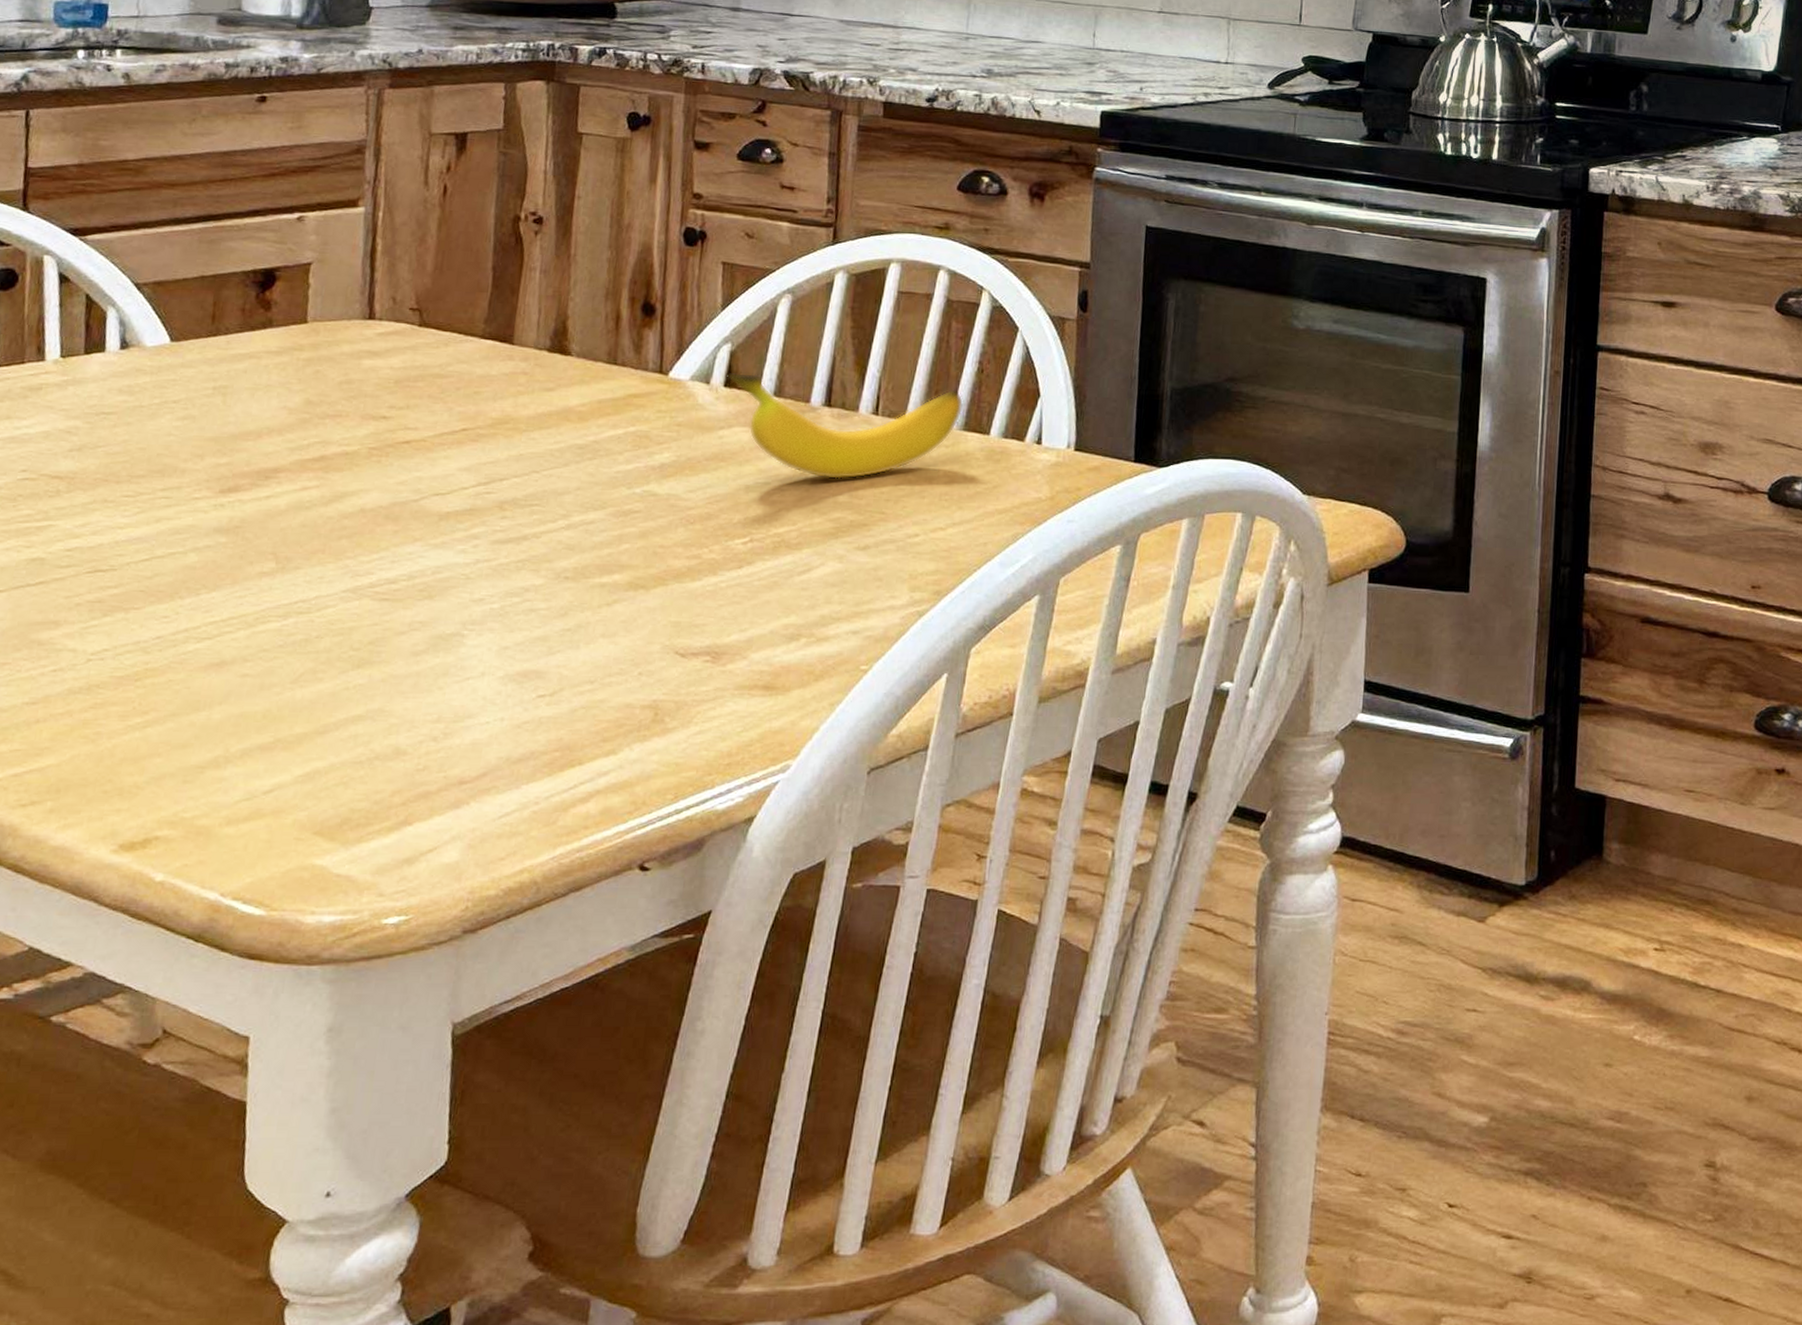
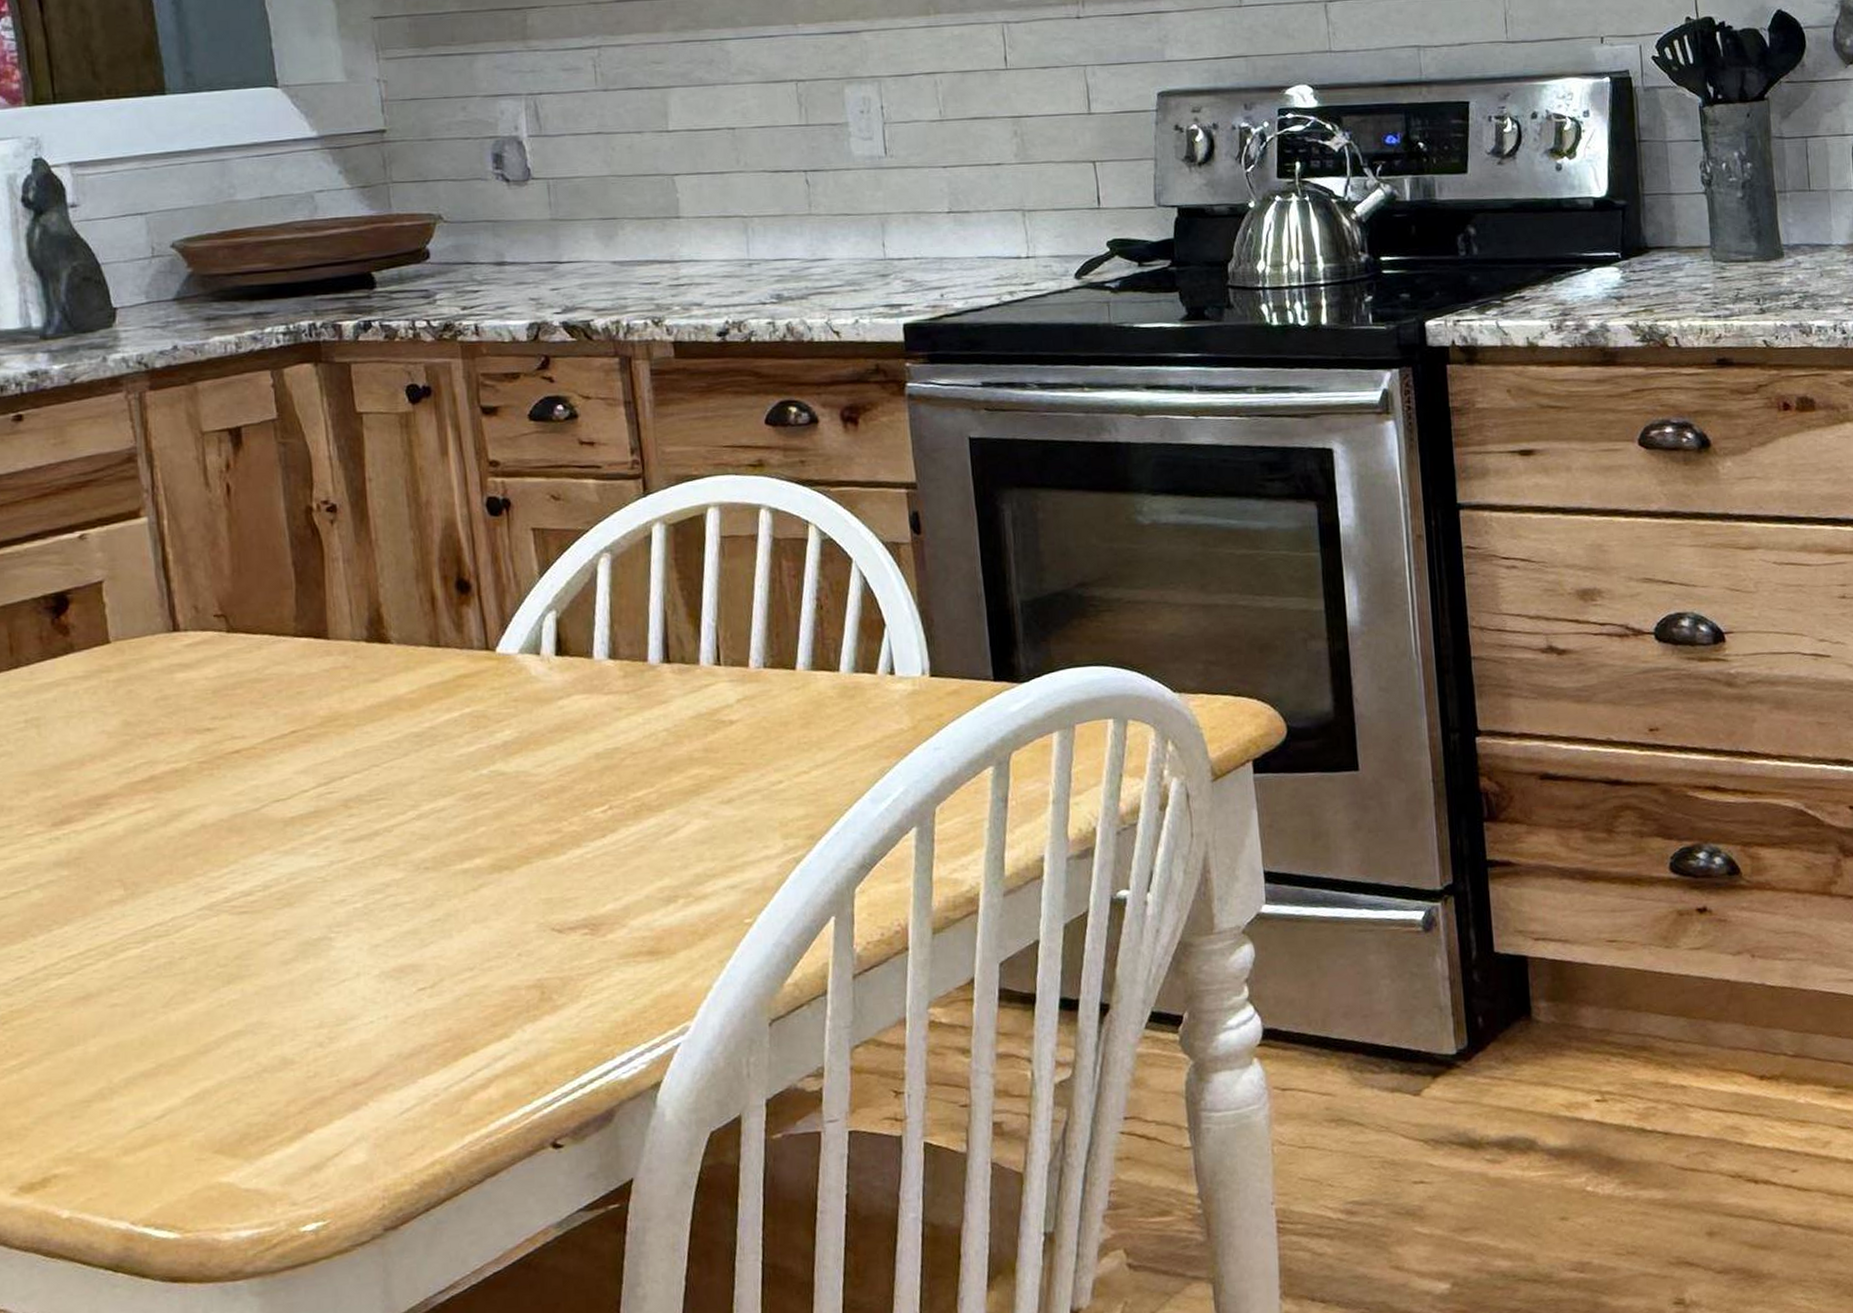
banana: present [727,372,964,479] -> none [557,629,808,737]

